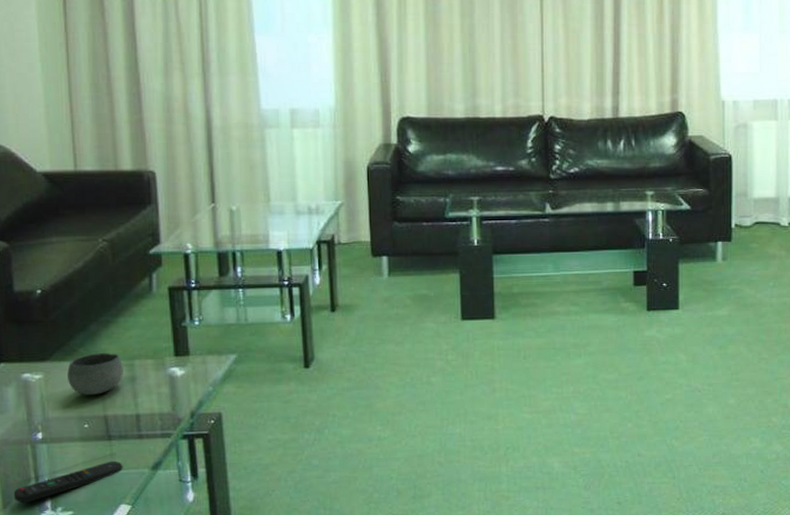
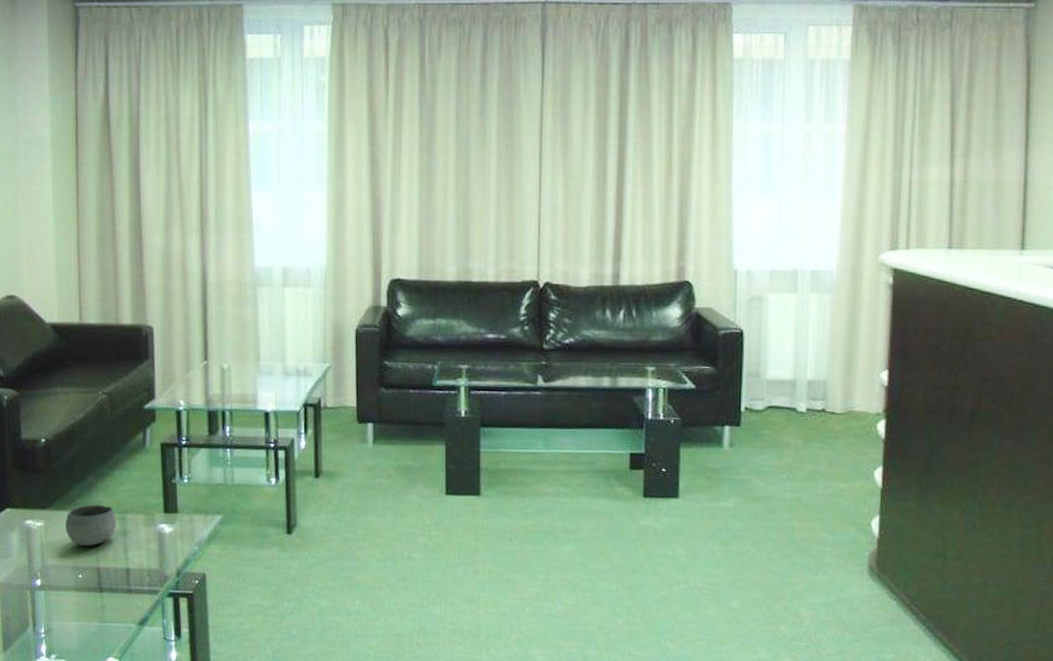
remote control: present [13,461,123,504] -> none [13,613,112,648]

